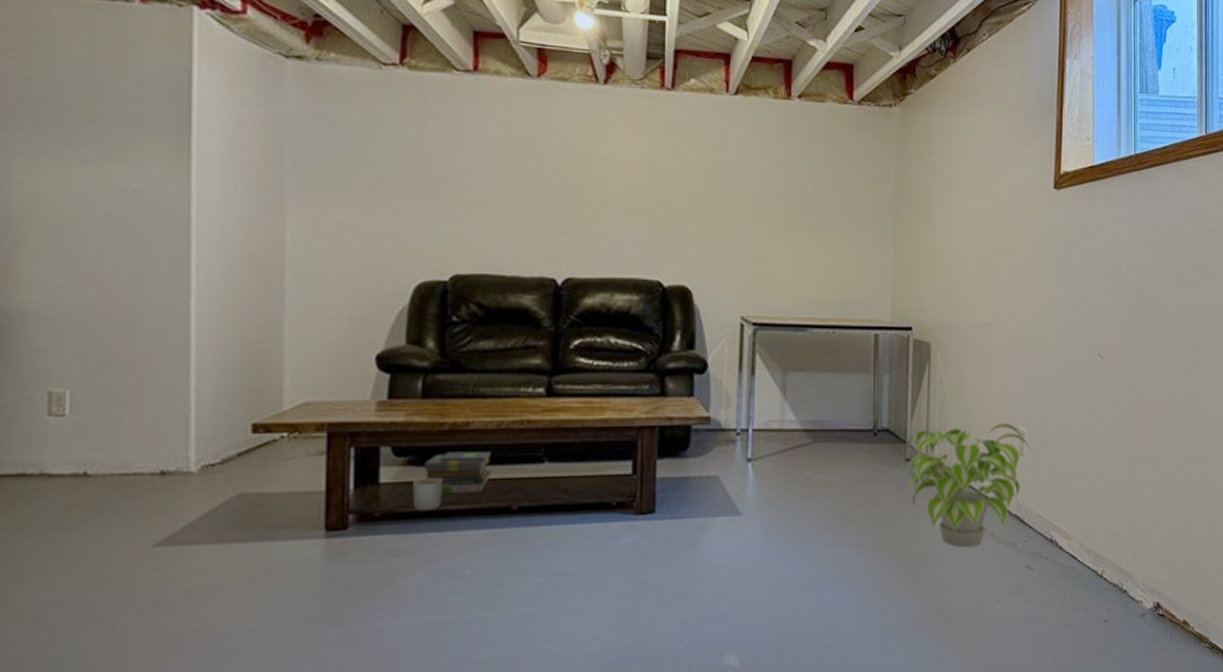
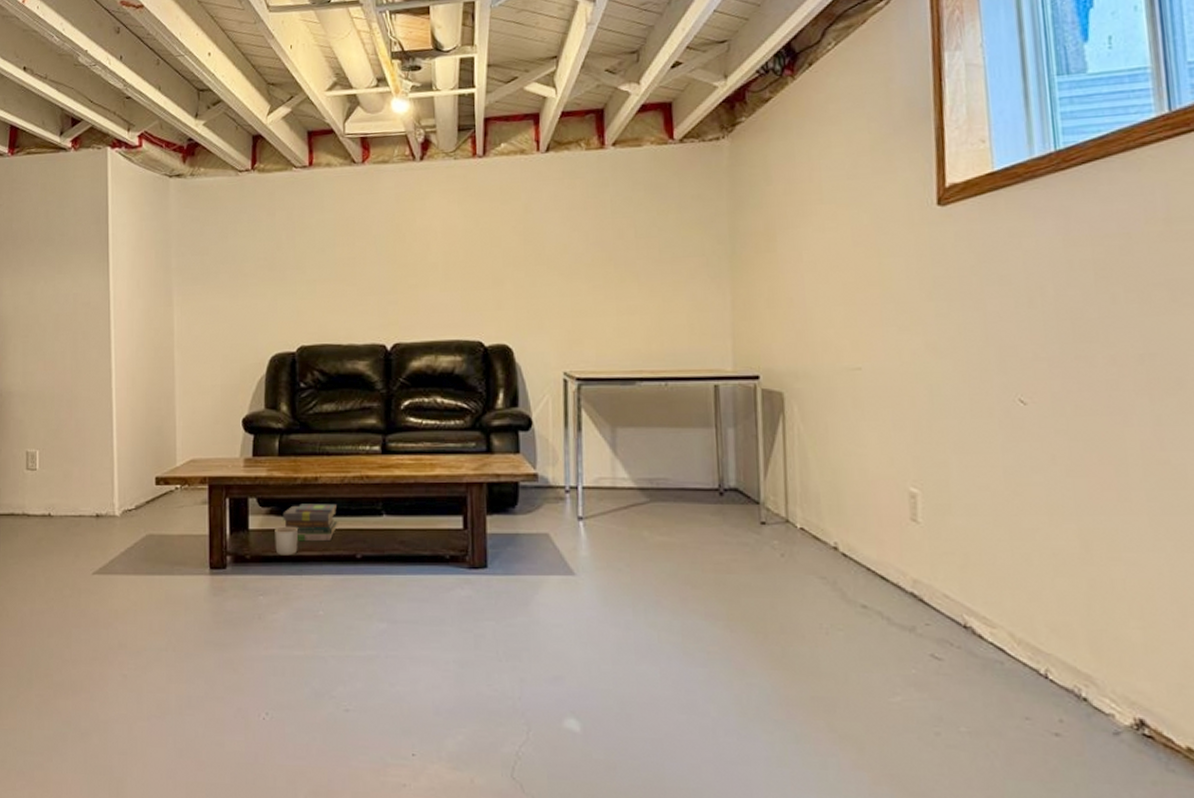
plant: present [908,423,1031,547] -> none [765,483,928,626]

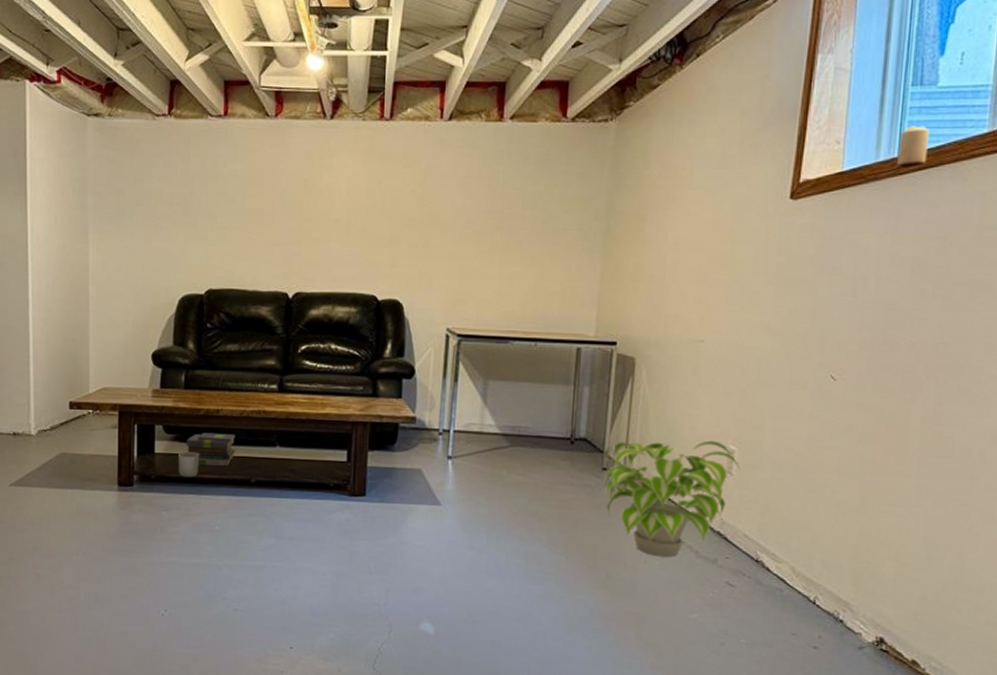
plant: none [765,483,928,626] -> present [604,440,741,557]
candle: none [1052,116,1090,163] -> present [897,125,929,167]

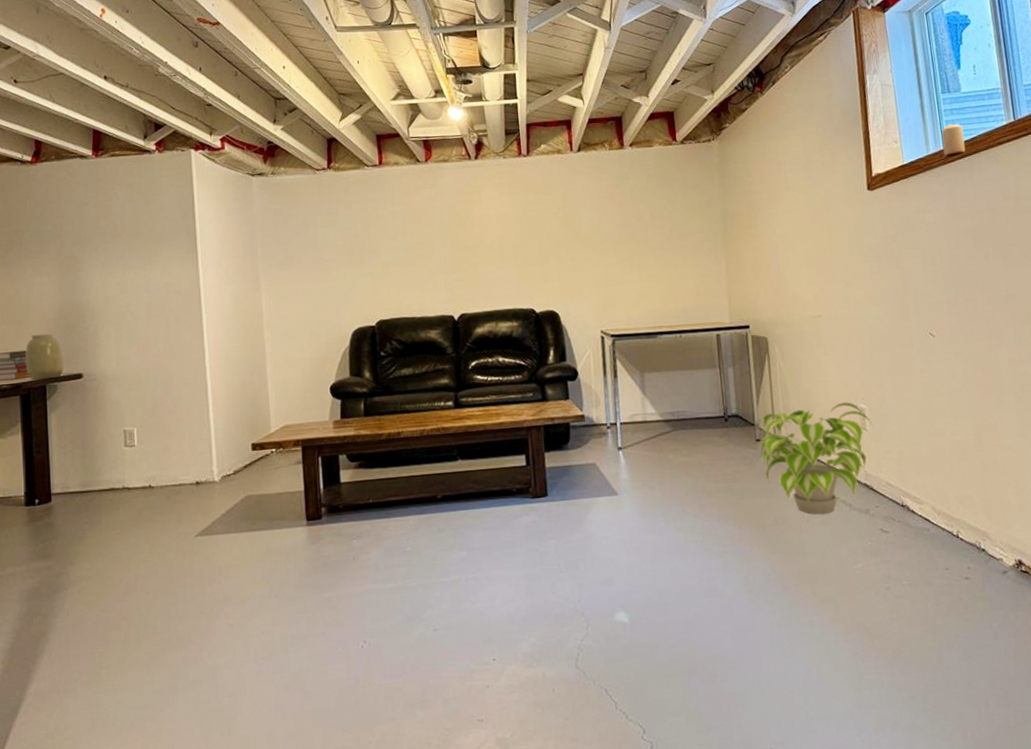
mug: present [178,451,200,478] -> none [364,476,386,503]
books: present [186,432,236,467] -> none [370,453,420,489]

